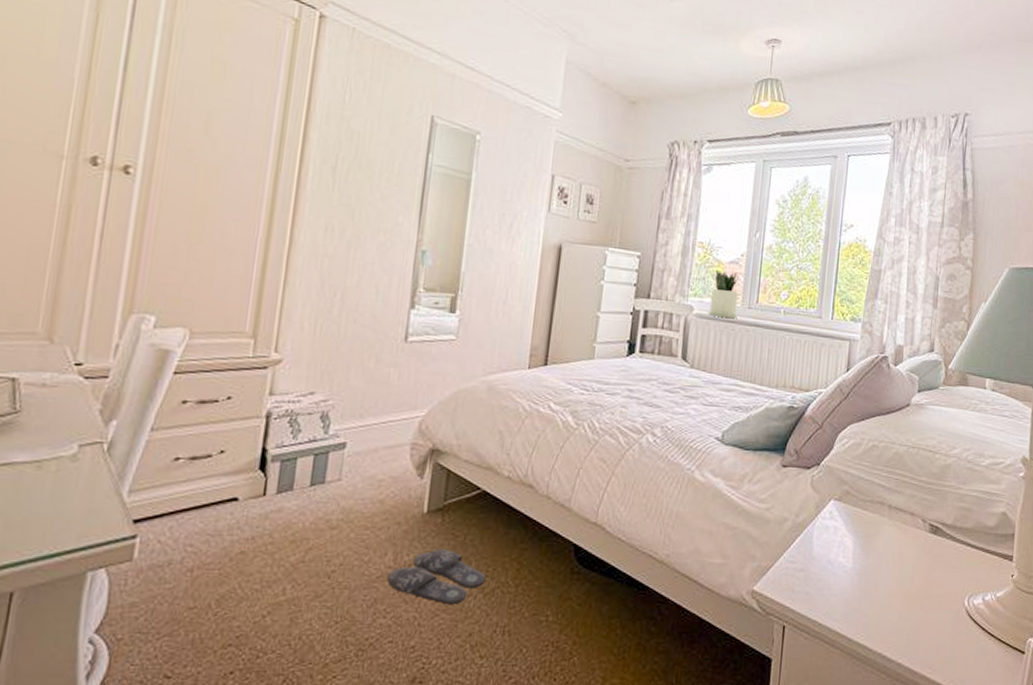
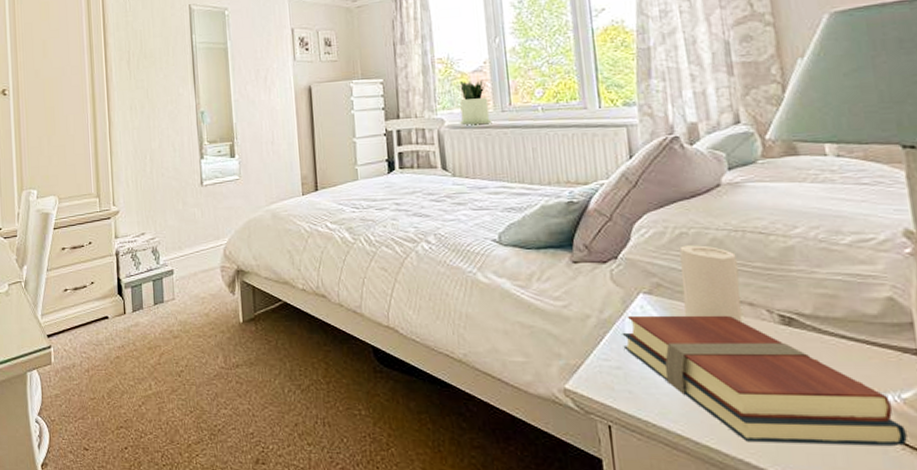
slippers: present [388,548,486,604] -> none [223,351,300,398]
books: none [809,520,994,638] -> present [622,315,907,446]
candle: none [863,457,910,530] -> present [679,245,743,323]

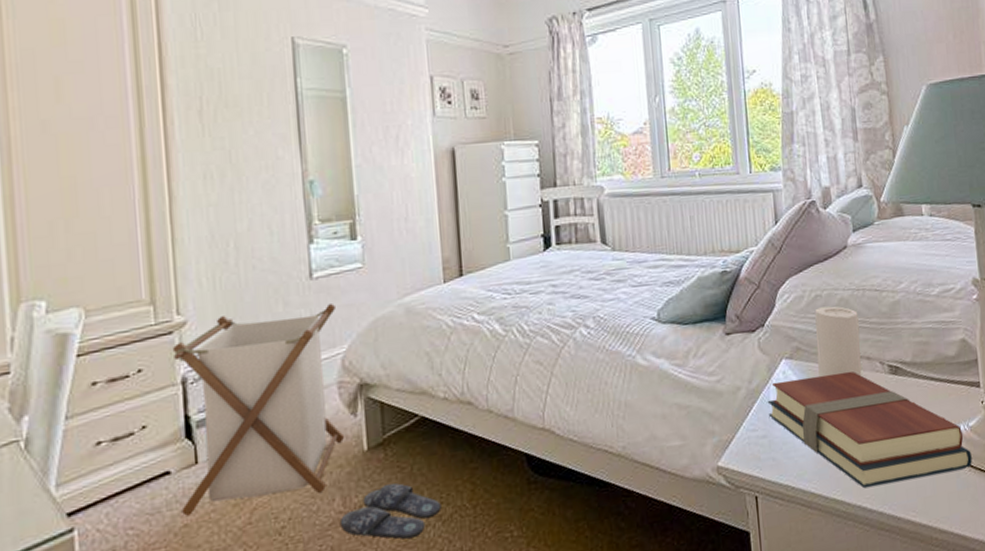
laundry basket: none [110,205,226,350] -> present [172,302,345,516]
slippers: none [223,351,300,398] -> present [341,483,441,539]
planter: present [459,80,493,126] -> none [619,142,653,194]

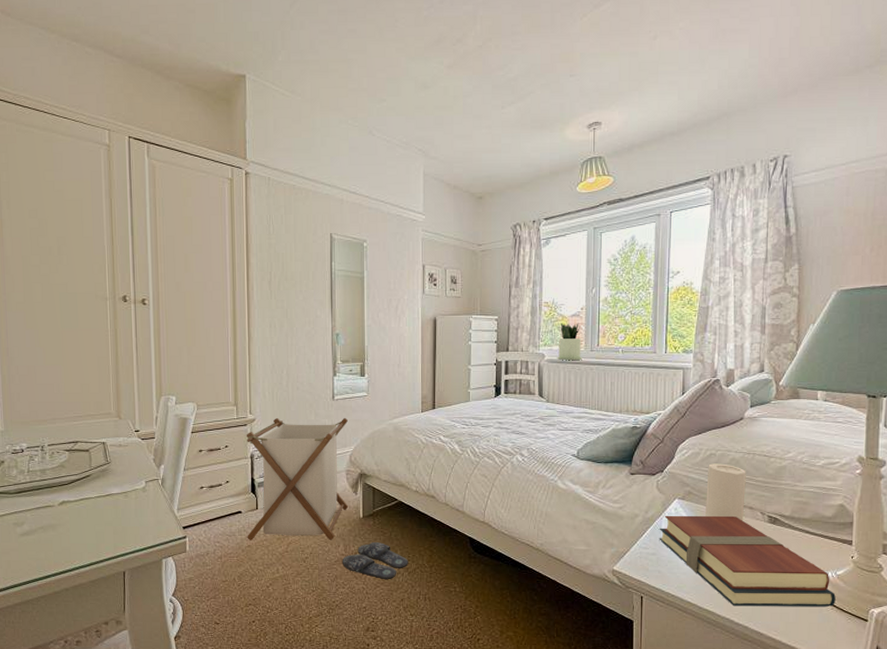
planter: none [619,142,653,194] -> present [556,323,583,361]

